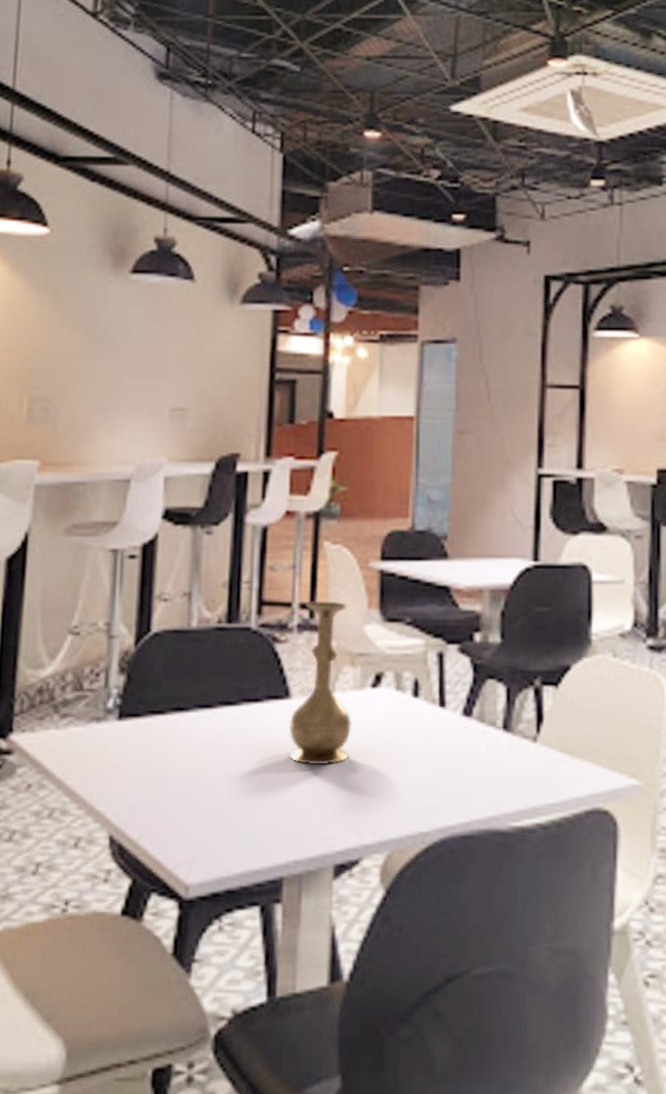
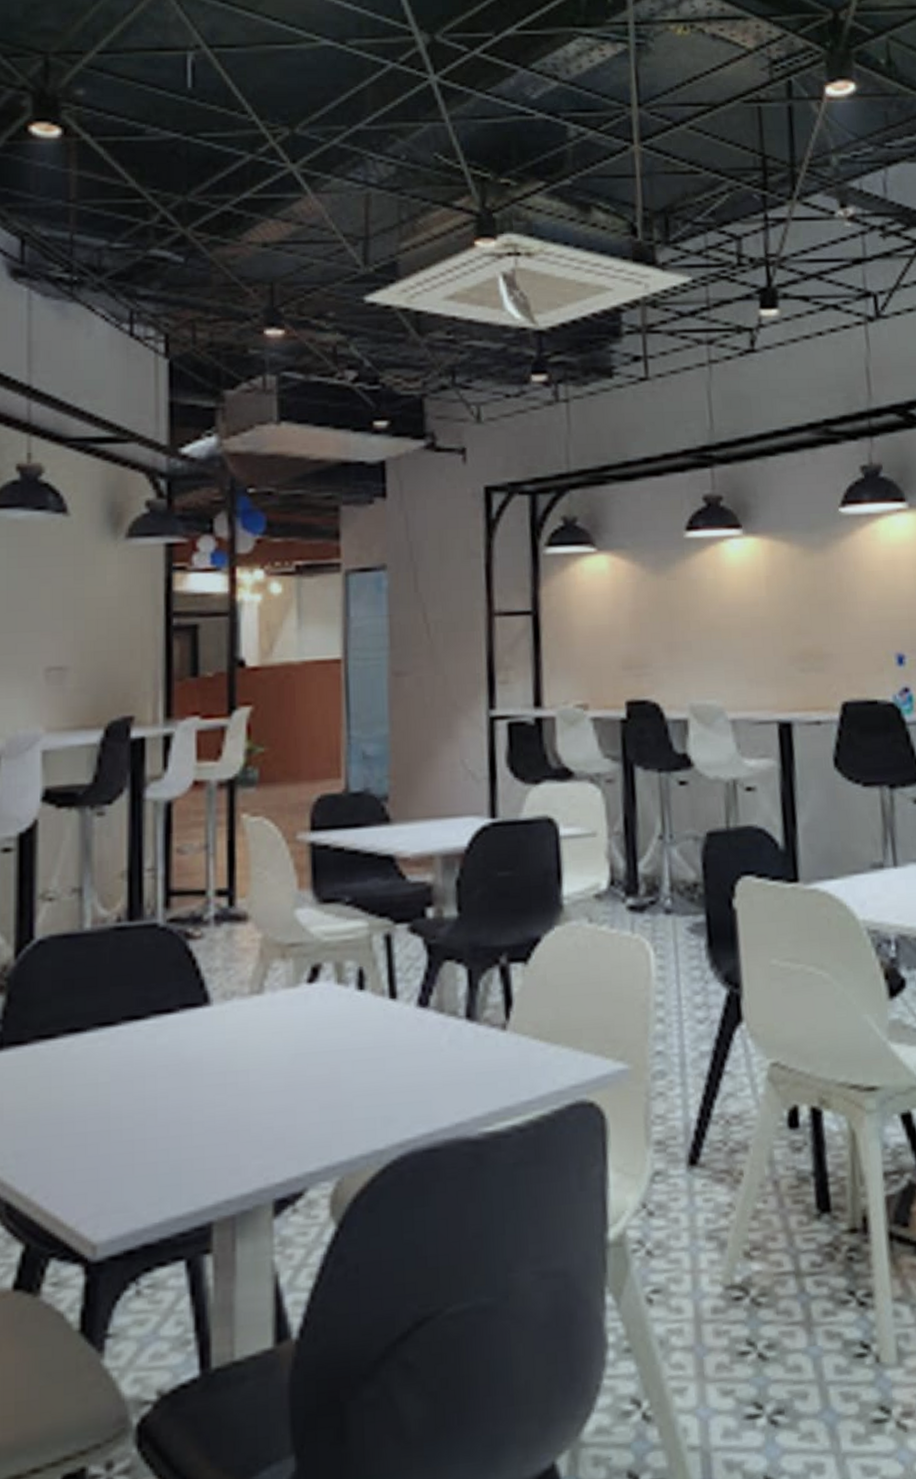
vase: present [289,601,352,764] -> none [210,884,287,1083]

